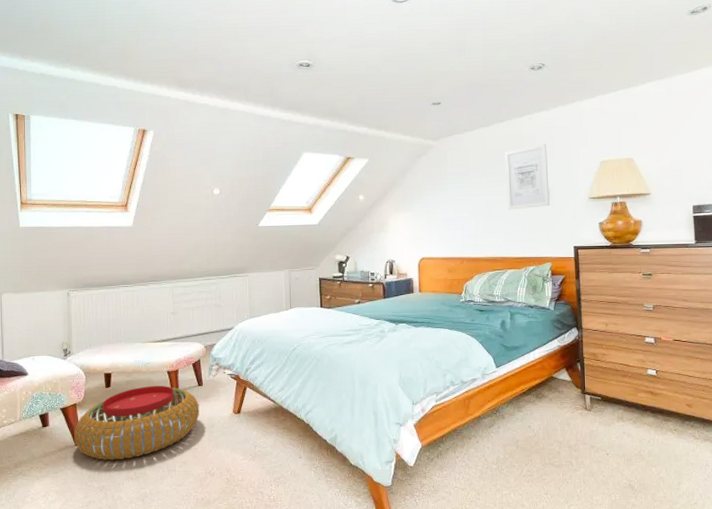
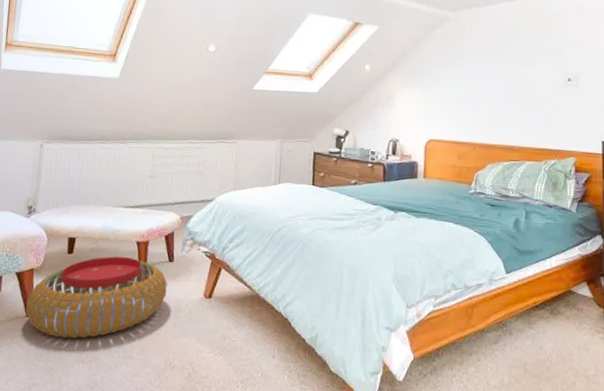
wall art: present [504,143,550,210] -> none [528,24,577,95]

